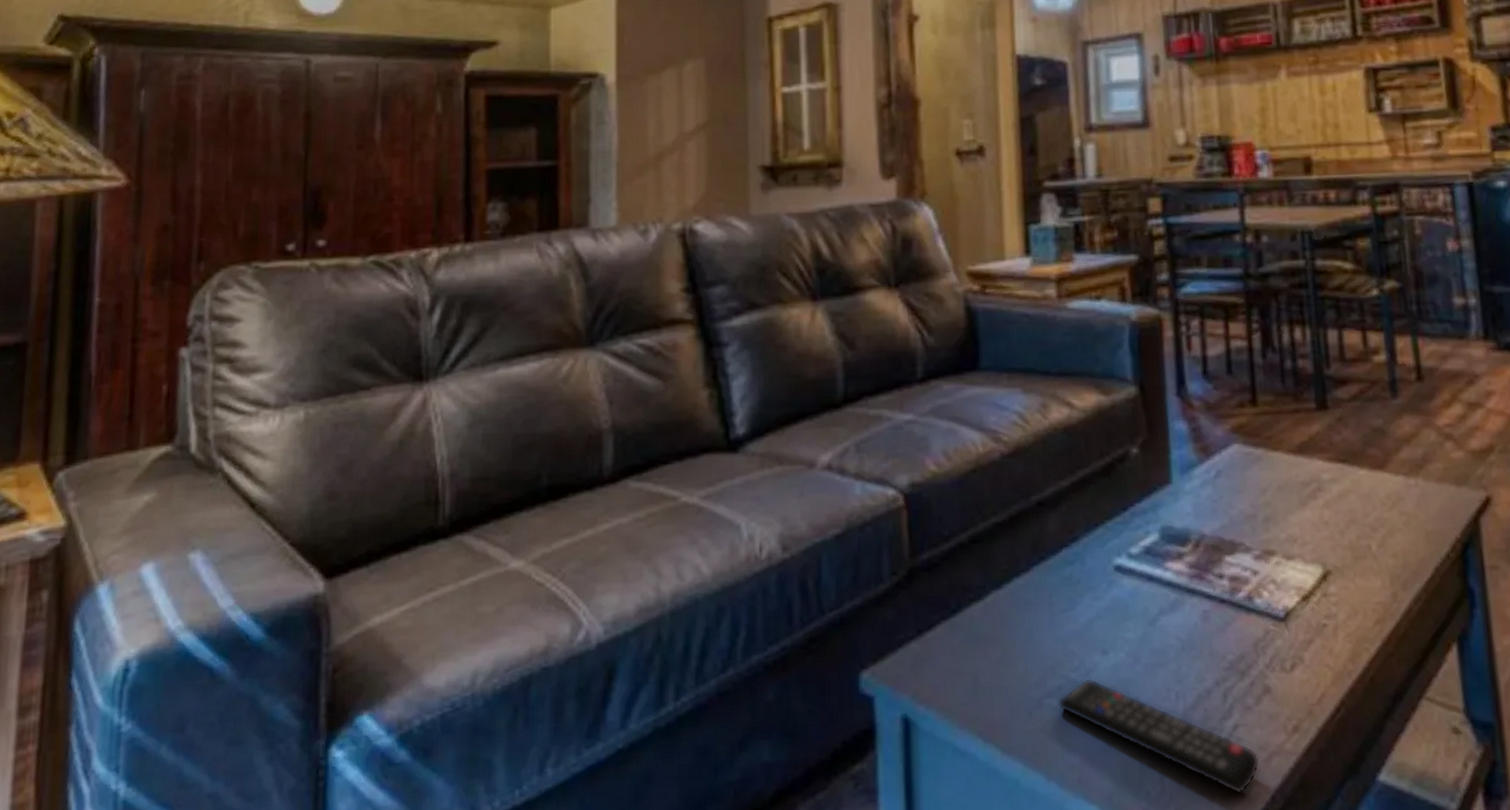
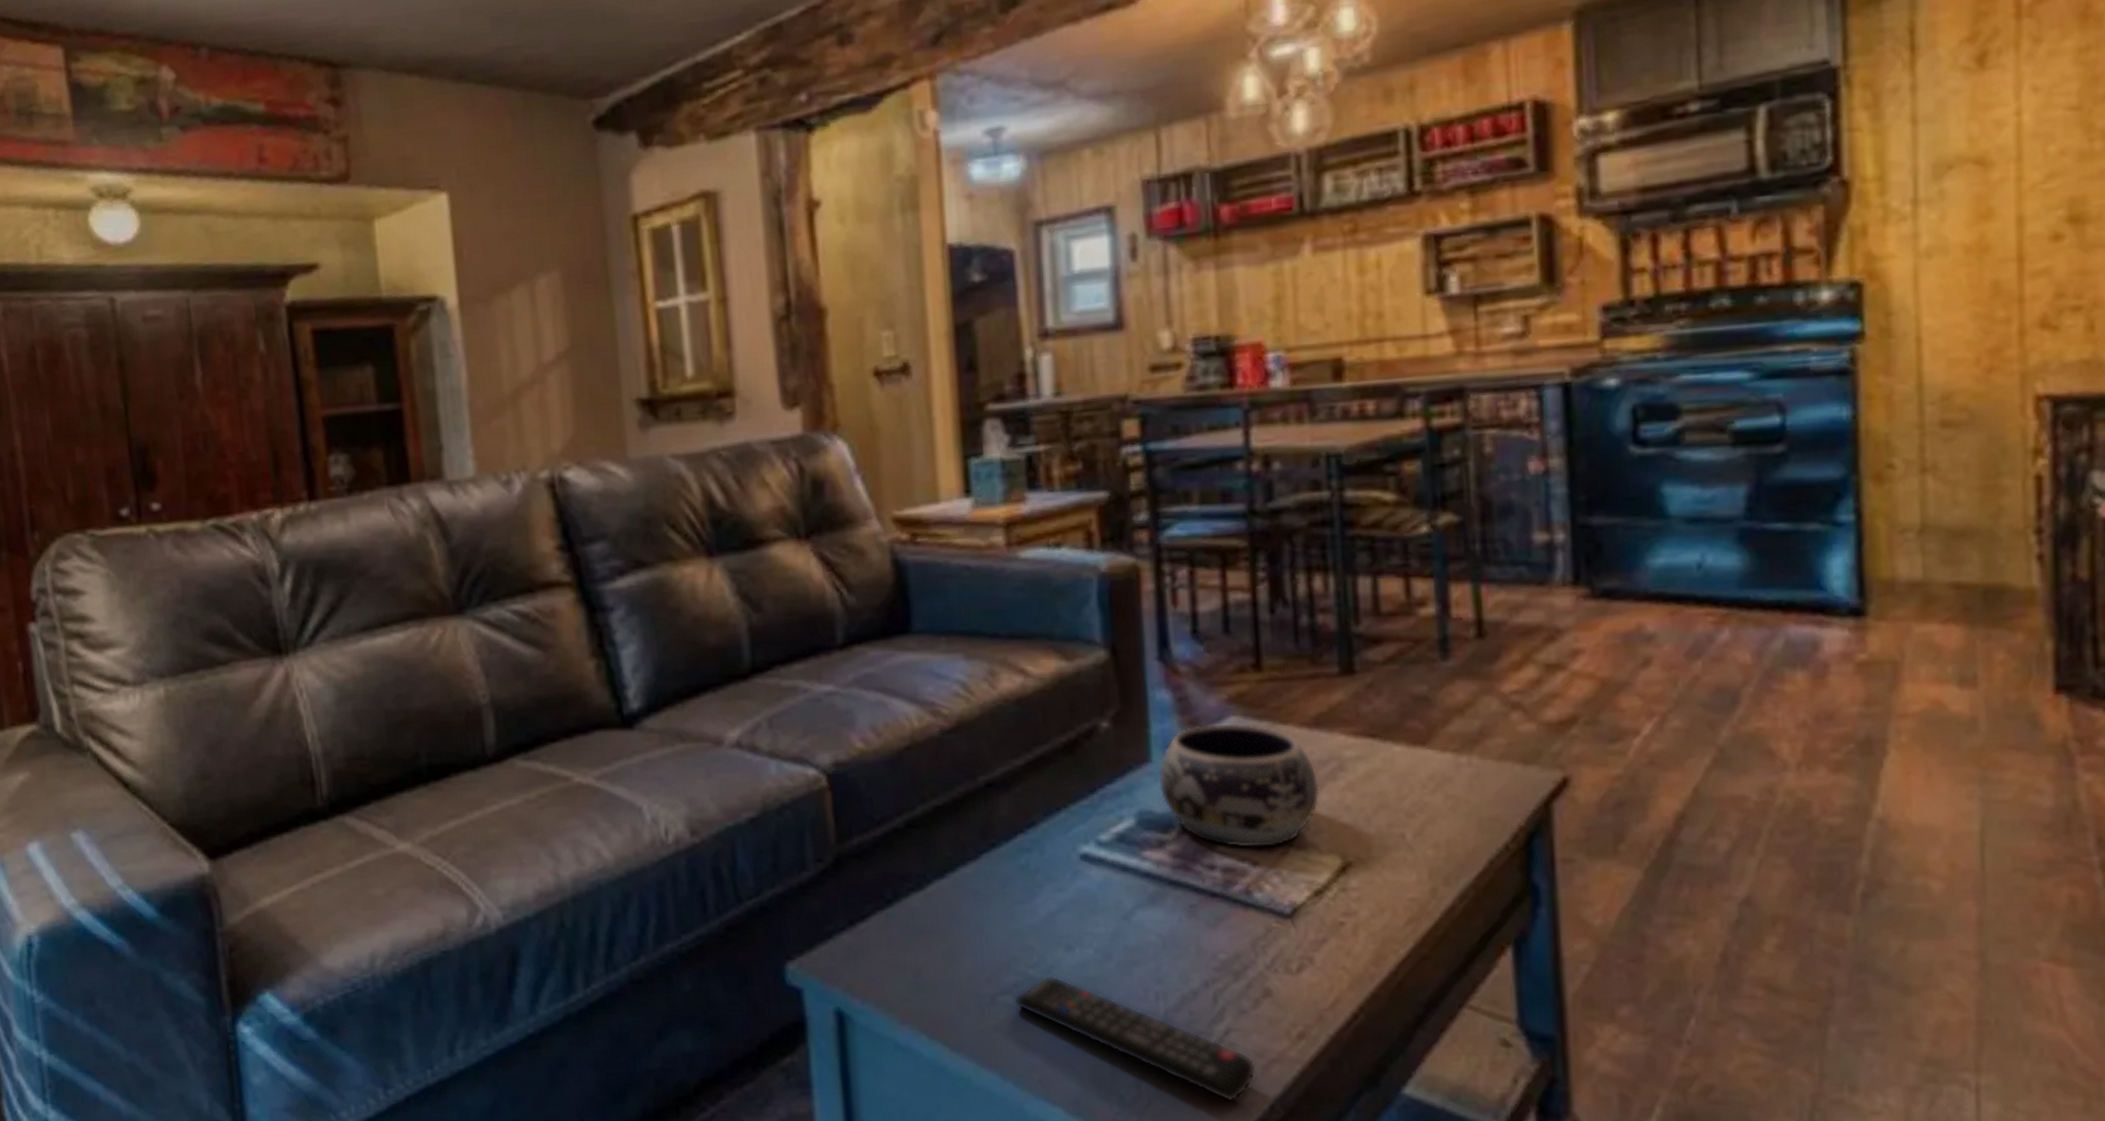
decorative bowl: none [1177,450,1304,559] -> present [1158,724,1320,848]

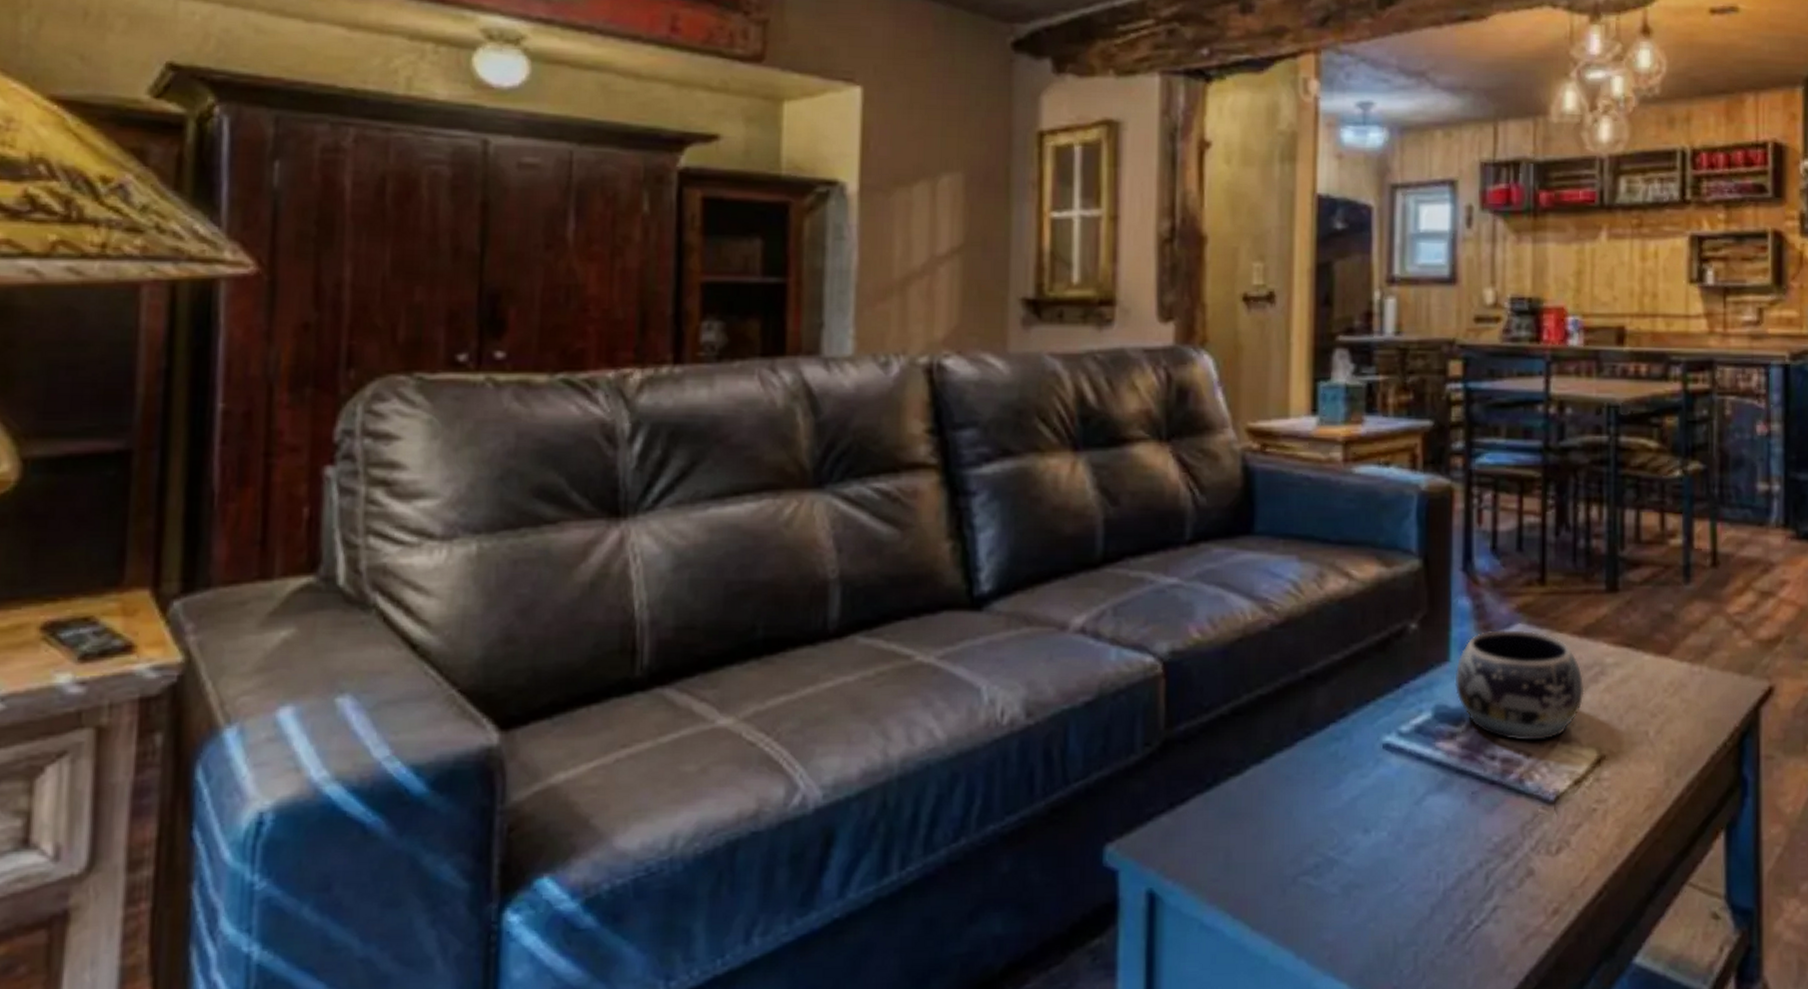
remote control: present [1012,974,1258,1102] -> none [1312,855,1518,974]

